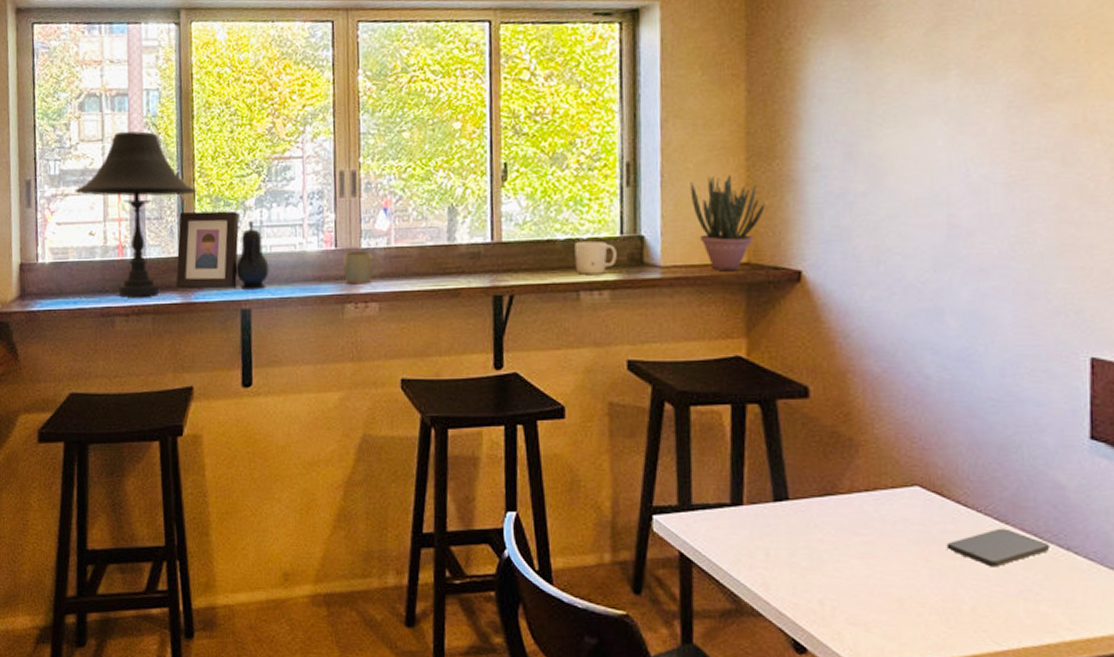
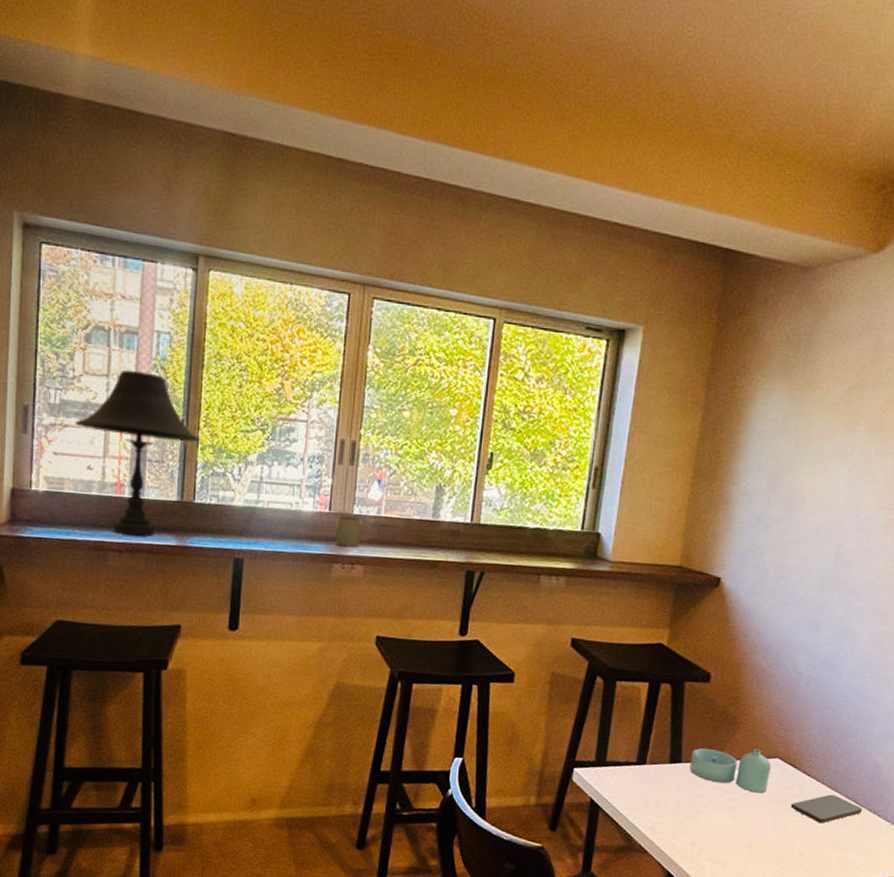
picture frame: present [176,211,240,289] -> none [172,458,241,538]
coffeepot: present [236,220,269,290] -> none [233,474,265,541]
mug: present [574,240,617,274] -> none [539,531,576,562]
potted plant: present [690,174,766,271] -> none [643,488,702,572]
sugar dispenser: none [800,477,911,532] -> present [689,747,772,793]

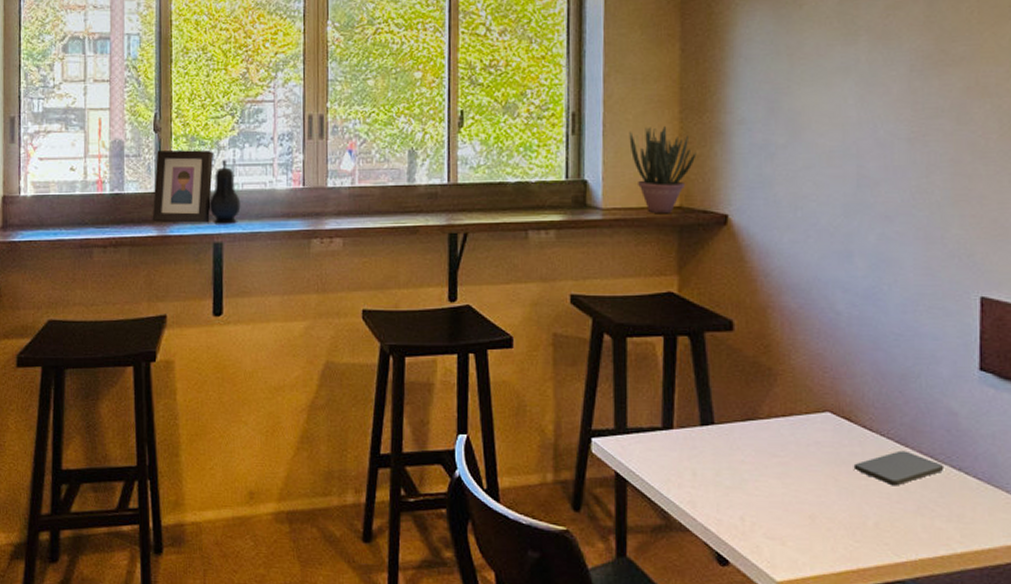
table lamp: present [75,370,202,536] -> none [57,73,175,230]
picture frame: none [172,458,241,538] -> present [152,150,214,223]
coffeepot: none [233,474,265,541] -> present [210,159,241,224]
mug: present [334,516,372,548] -> none [311,190,347,221]
potted plant: none [643,488,702,572] -> present [629,125,697,214]
sugar dispenser: present [689,747,772,793] -> none [724,403,822,454]

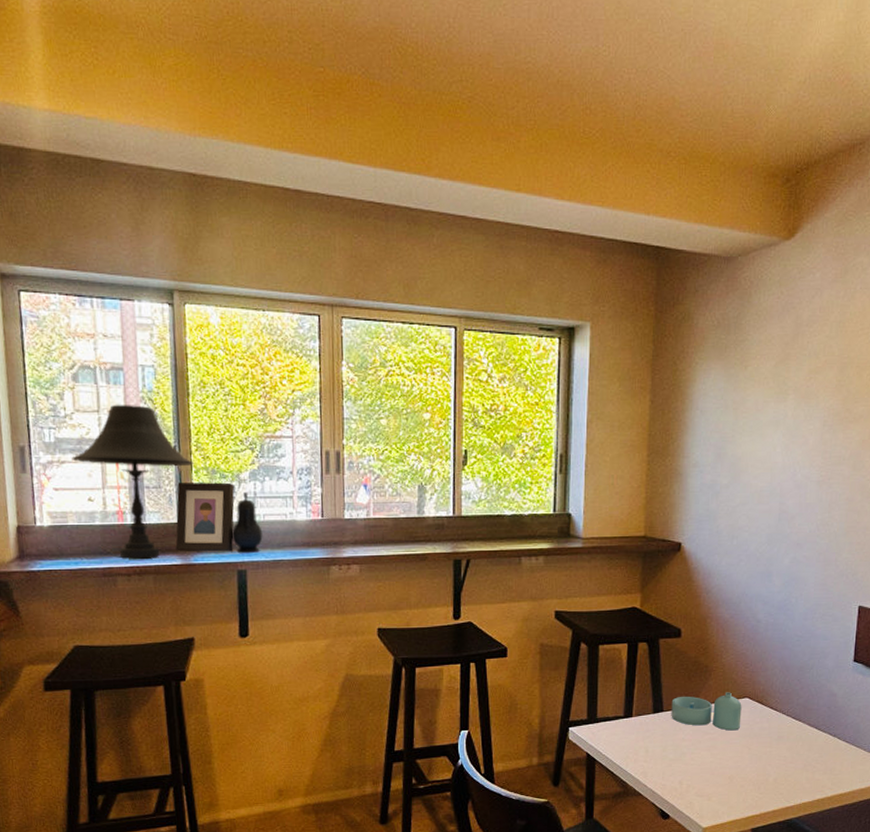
table lamp: none [57,73,175,230] -> present [71,405,195,559]
potted plant: present [629,125,697,214] -> none [606,467,659,543]
sugar dispenser: none [724,403,822,454] -> present [671,692,742,731]
smartphone: present [853,450,945,486] -> none [762,724,825,751]

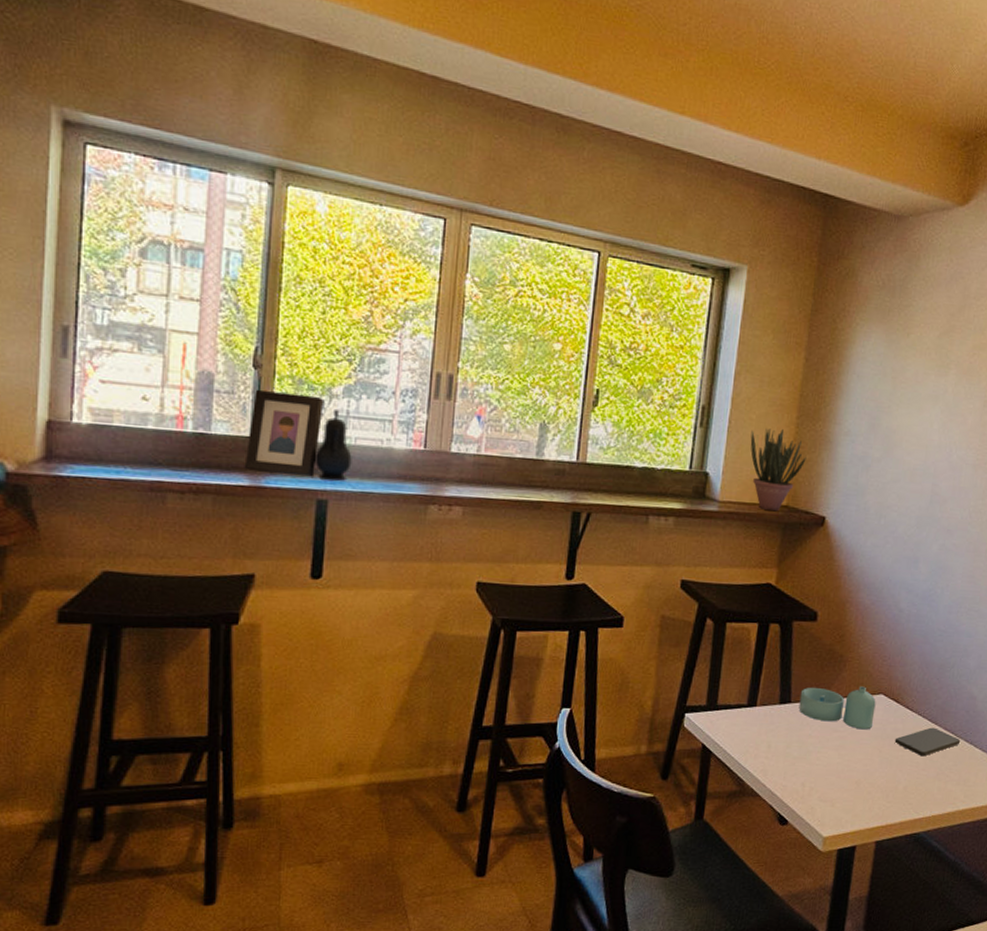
table lamp: present [71,405,195,559] -> none [127,290,279,475]
potted plant: none [606,467,659,543] -> present [750,428,807,512]
smartphone: none [762,724,825,751] -> present [894,727,961,757]

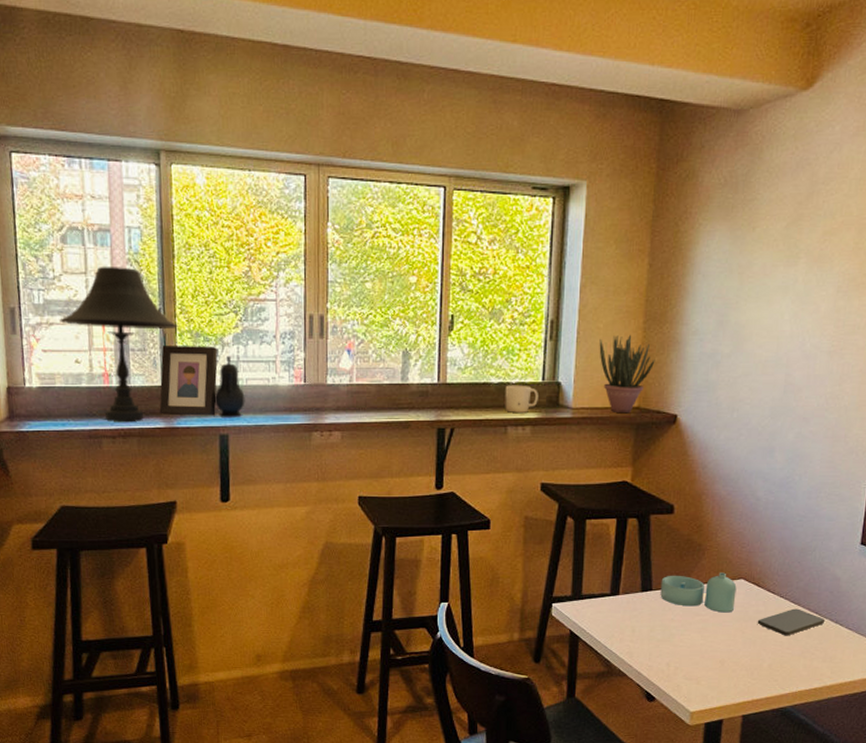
table lamp: none [127,290,279,475] -> present [59,267,179,421]
mug: none [647,470,685,502] -> present [505,385,538,413]

